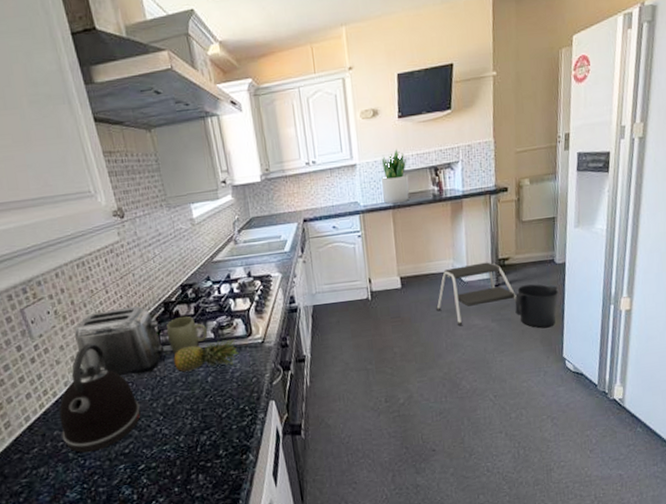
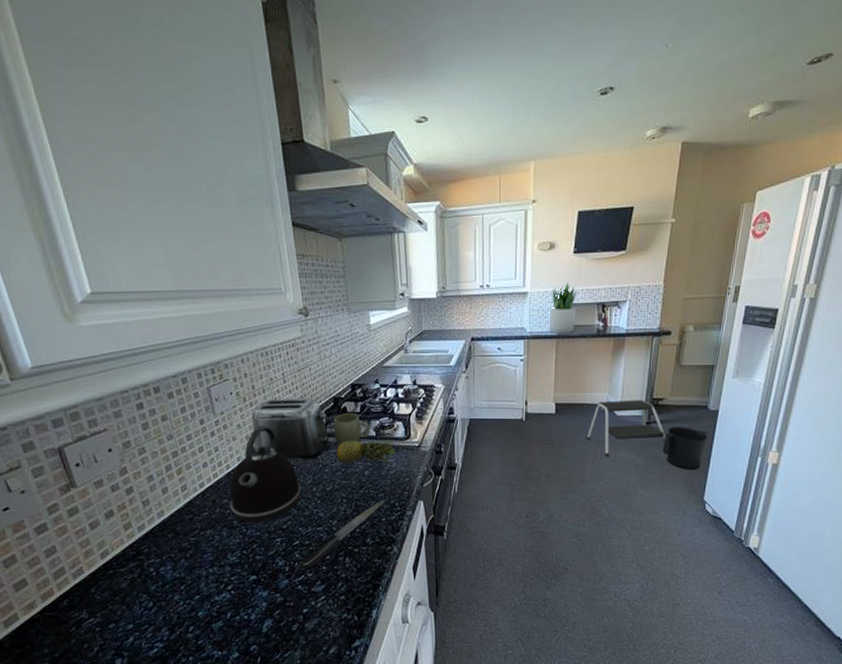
kitchen knife: none [149,405,234,494] -> present [301,499,386,569]

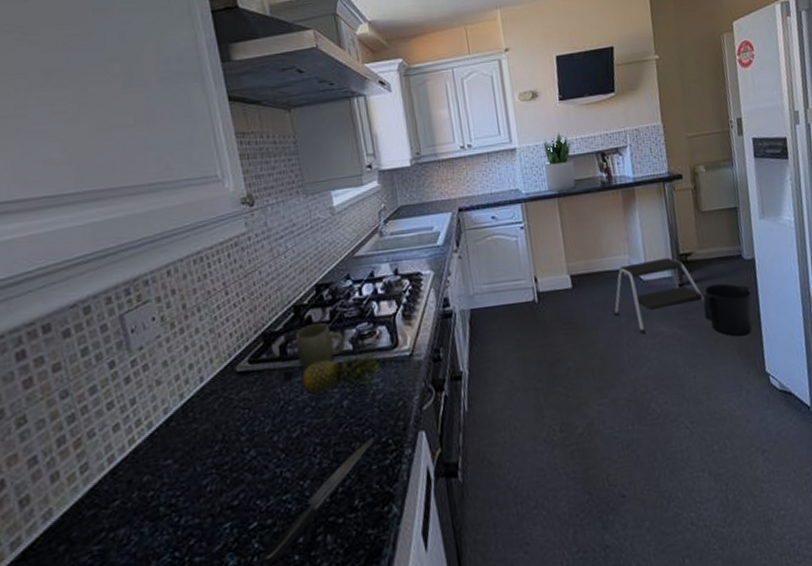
kettle: present [229,424,301,522] -> none [152,355,257,506]
toaster: present [251,397,329,460] -> none [183,310,292,399]

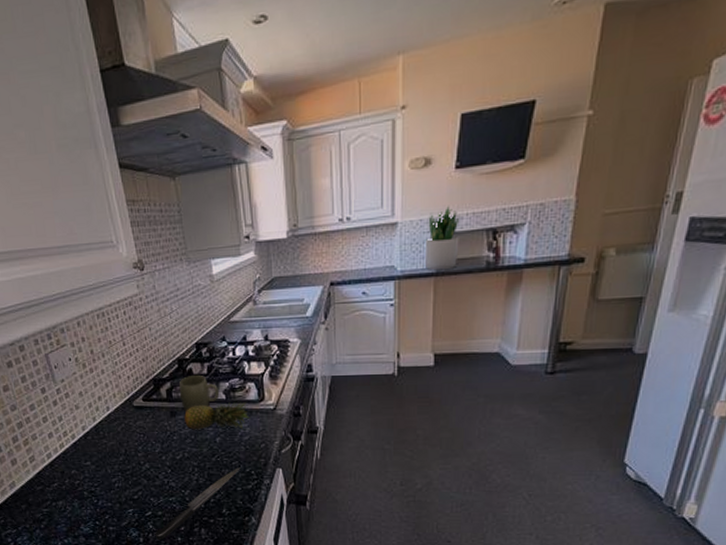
step stool: present [614,257,705,333] -> none [473,345,575,413]
mug: present [702,283,752,337] -> none [570,375,632,427]

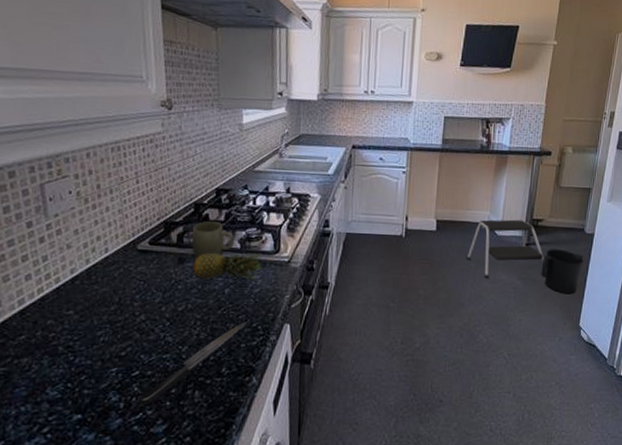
planter: present [424,206,460,271] -> none [433,95,462,148]
step stool: none [473,345,575,413] -> present [466,219,544,278]
mug: none [570,375,632,427] -> present [541,249,584,295]

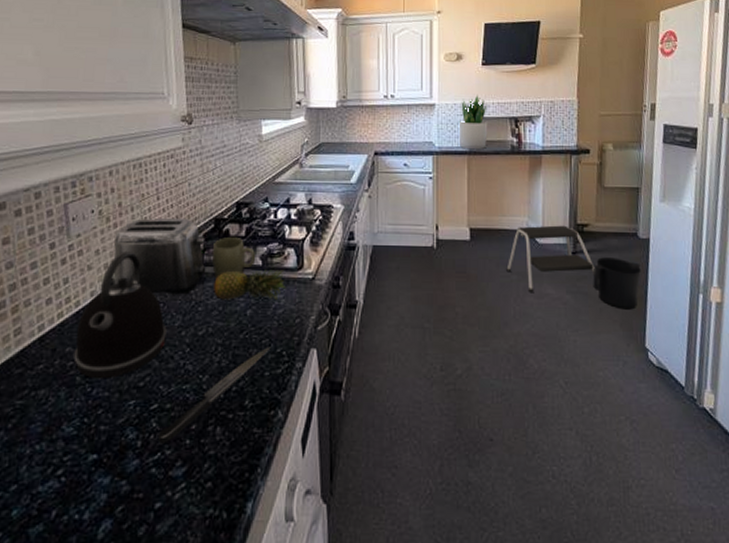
kettle: none [55,231,147,348] -> present [73,250,167,378]
toaster: none [89,201,186,274] -> present [109,217,206,295]
planter: none [433,95,462,148] -> present [458,95,488,150]

